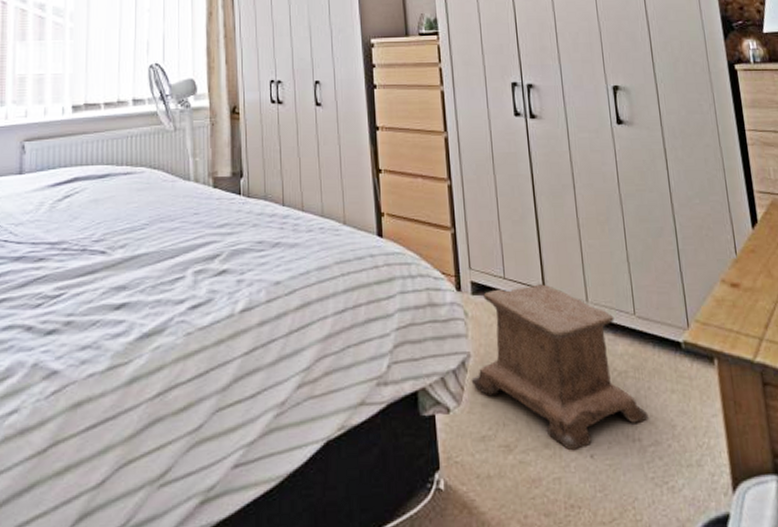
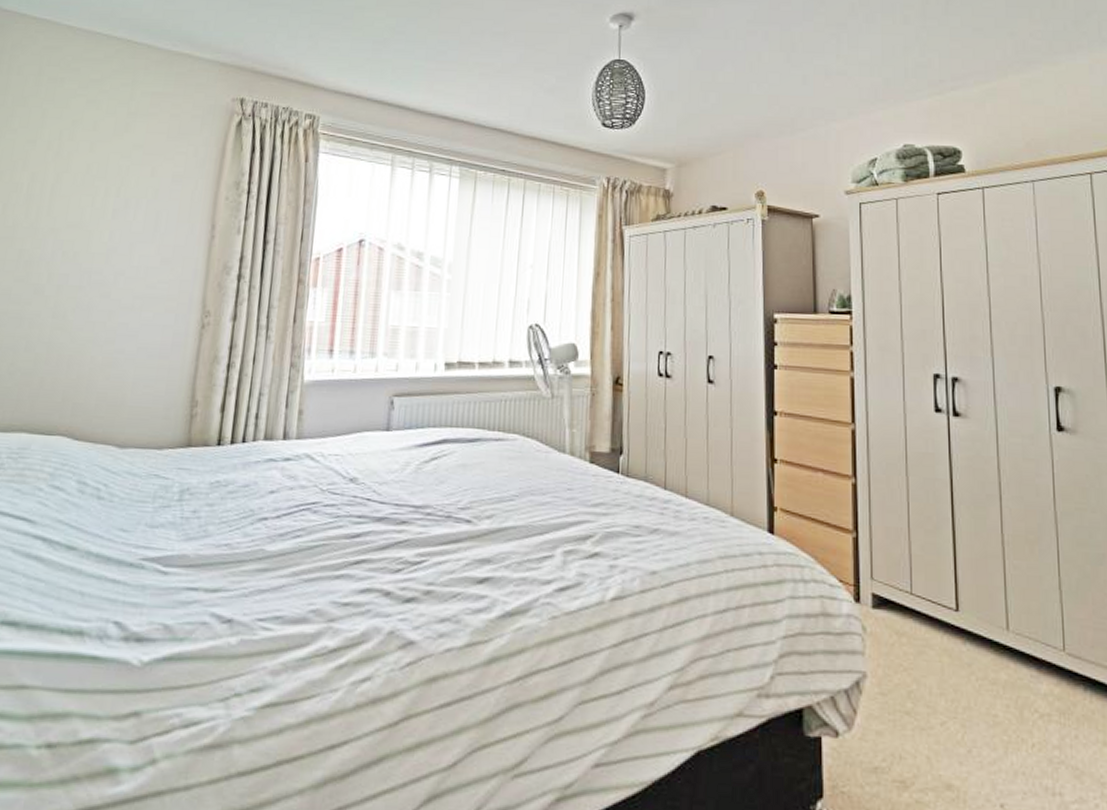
stool: present [471,284,648,450] -> none [865,604,1073,796]

